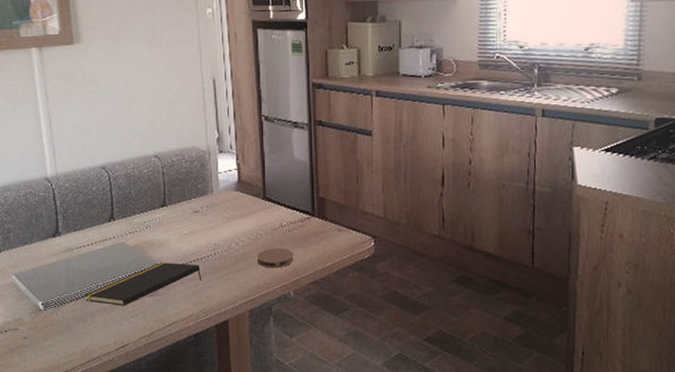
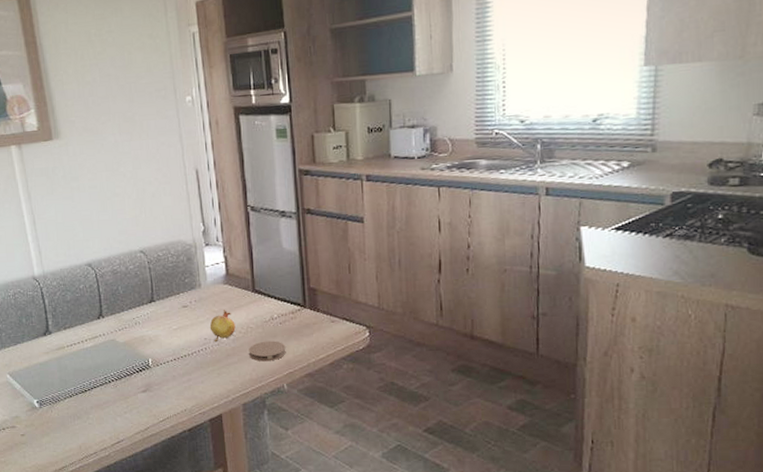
notepad: present [85,262,202,306] -> none [78,358,194,402]
fruit: none [220,216,245,248] -> present [209,310,236,342]

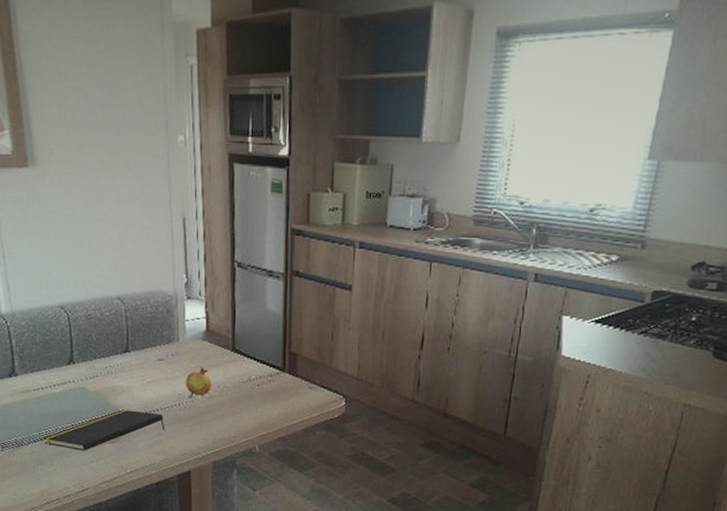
notepad: none [78,358,194,402] -> present [43,410,165,451]
coaster: present [249,341,286,362] -> none [223,401,261,422]

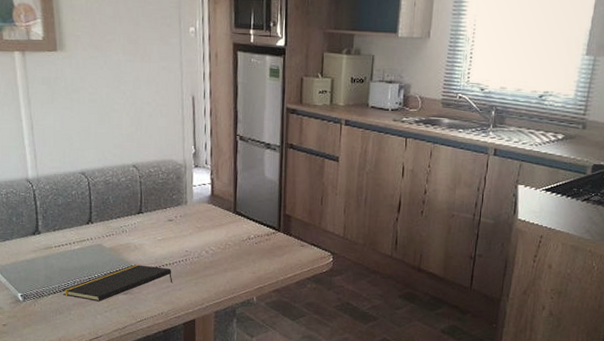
fruit: present [185,367,212,399] -> none [191,226,215,255]

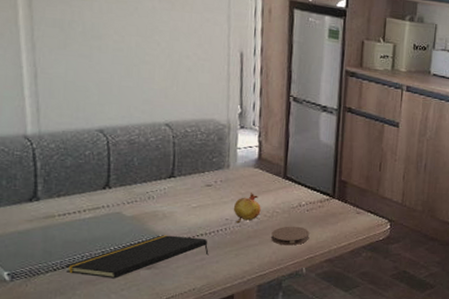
fruit: none [191,226,215,255] -> present [233,192,261,224]
coaster: none [225,257,259,276] -> present [271,226,310,246]

